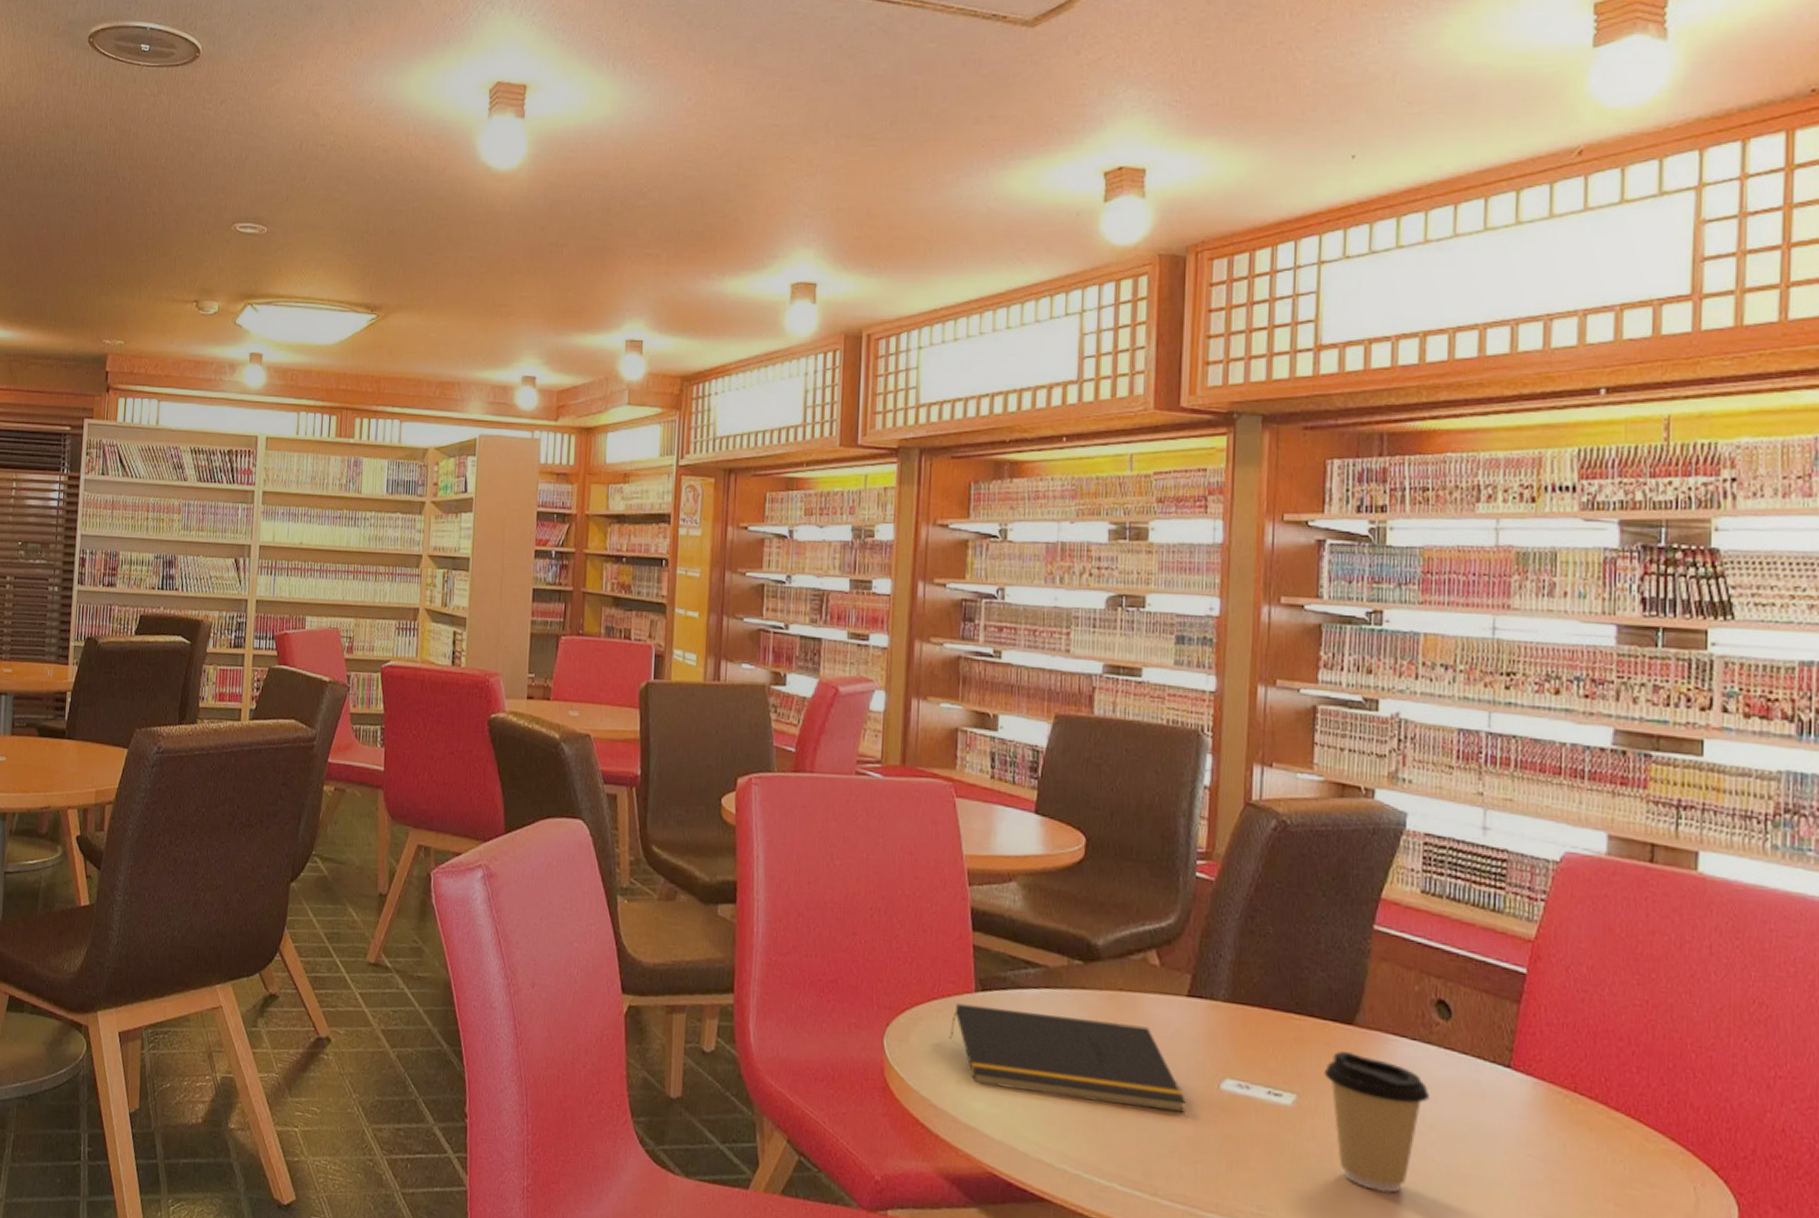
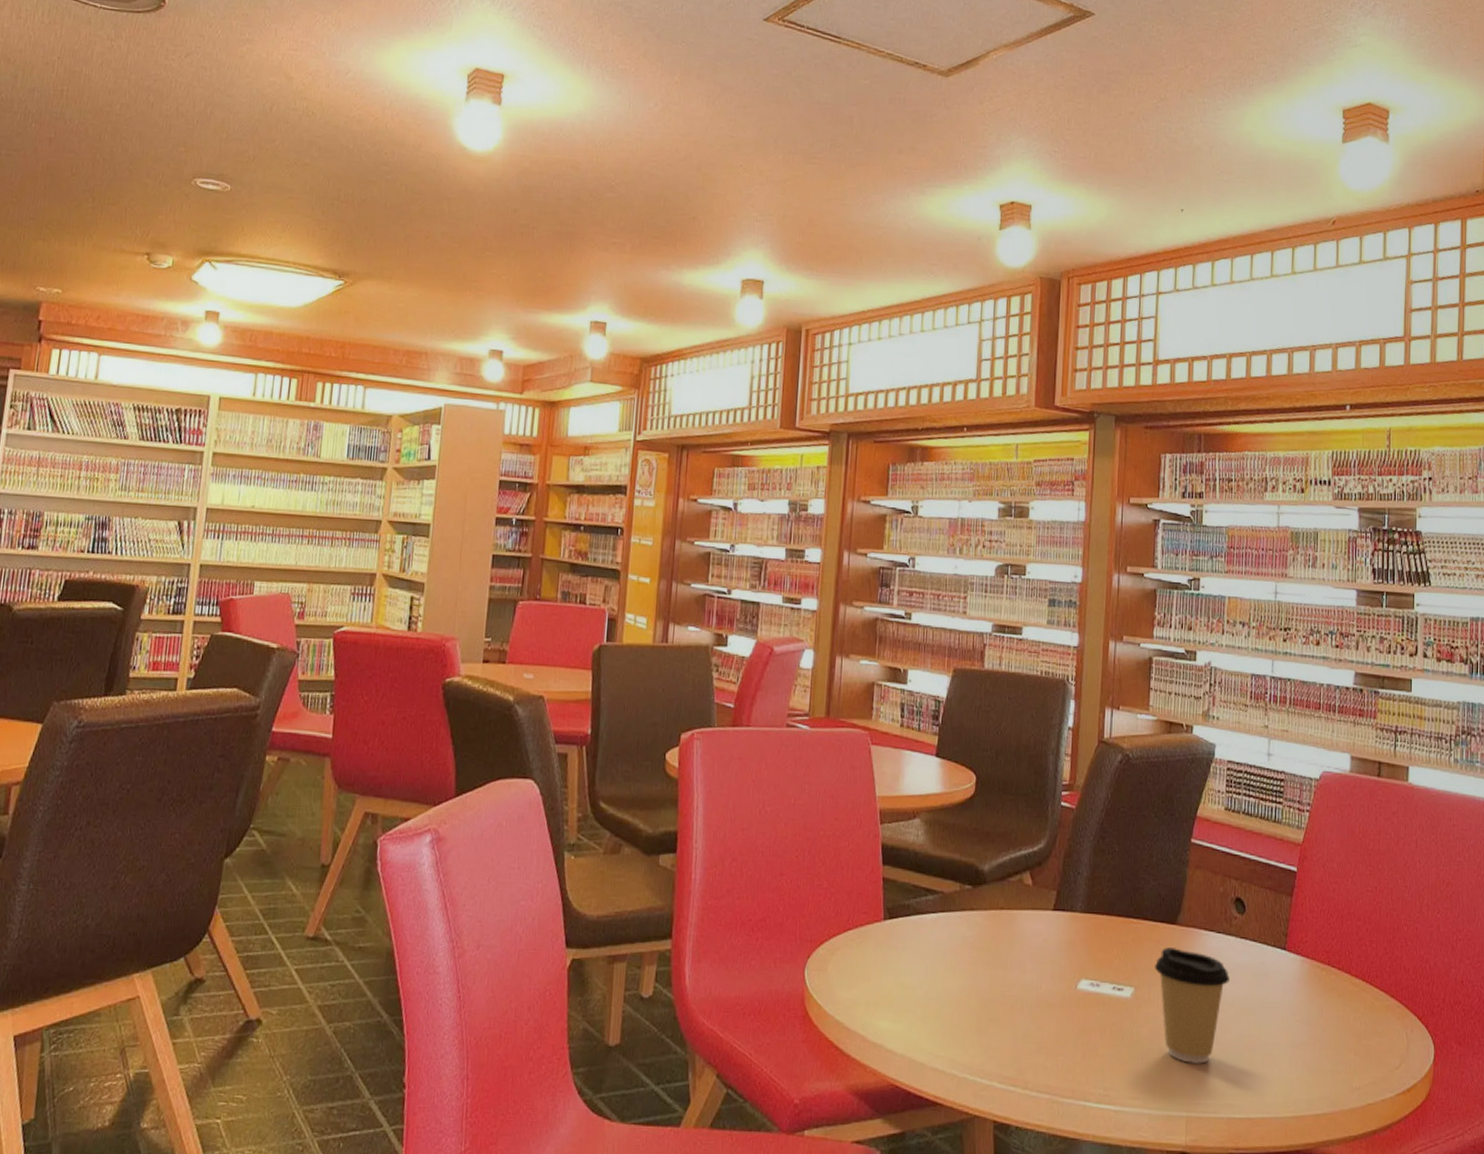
notepad: present [948,1003,1187,1113] -> none [860,931,1052,1012]

